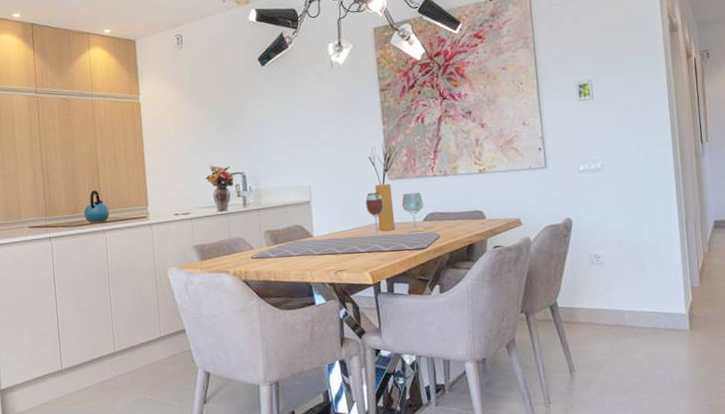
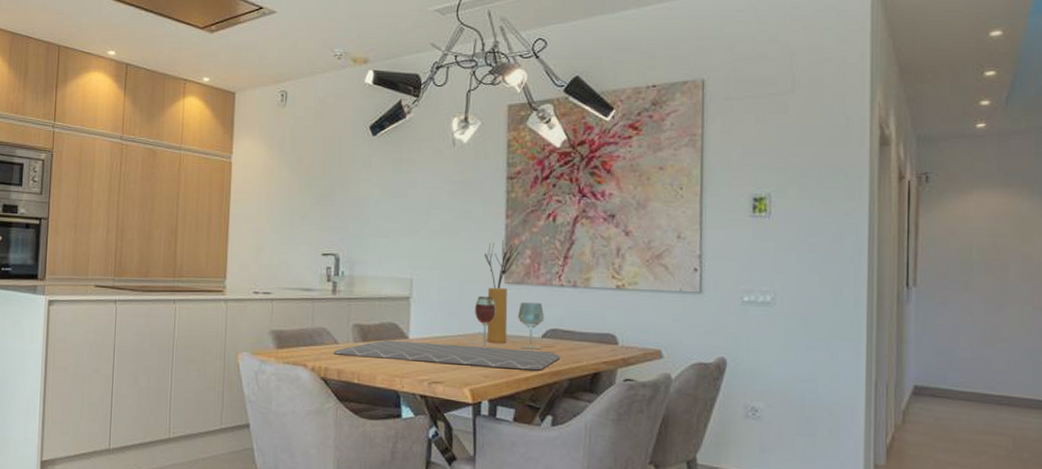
kettle: present [83,190,110,223] -> none [155,254,184,291]
flower arrangement: present [205,165,234,213] -> none [293,241,326,297]

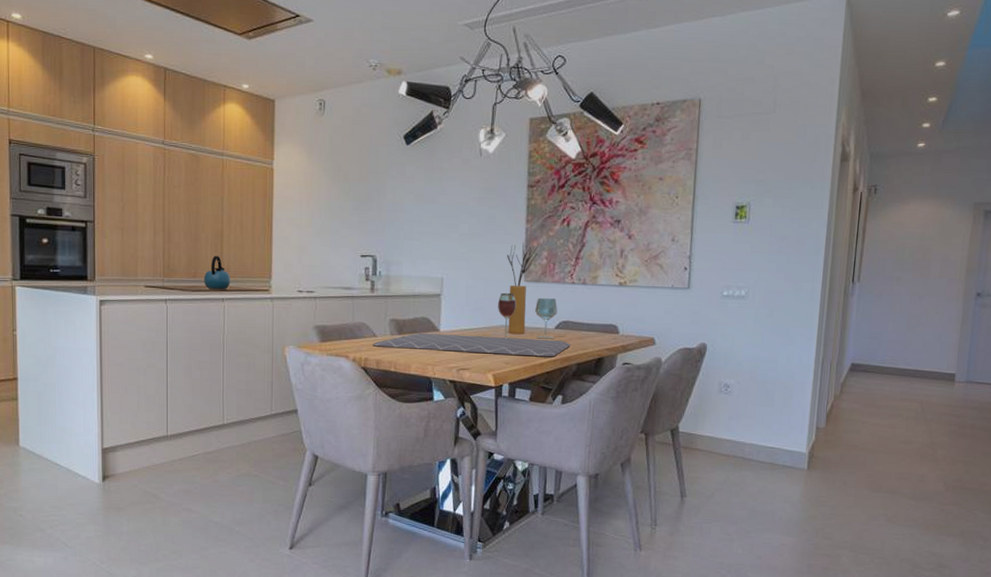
kettle: none [155,254,184,291] -> present [203,255,231,290]

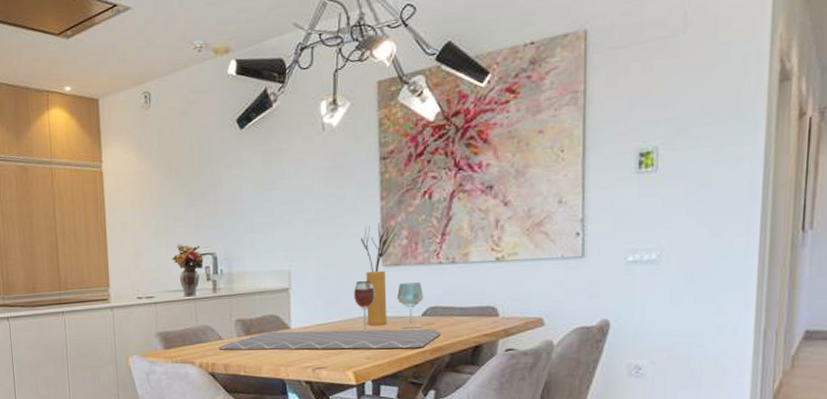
kettle: present [203,255,231,290] -> none [42,268,69,304]
flower arrangement: none [334,244,364,295] -> present [172,244,204,297]

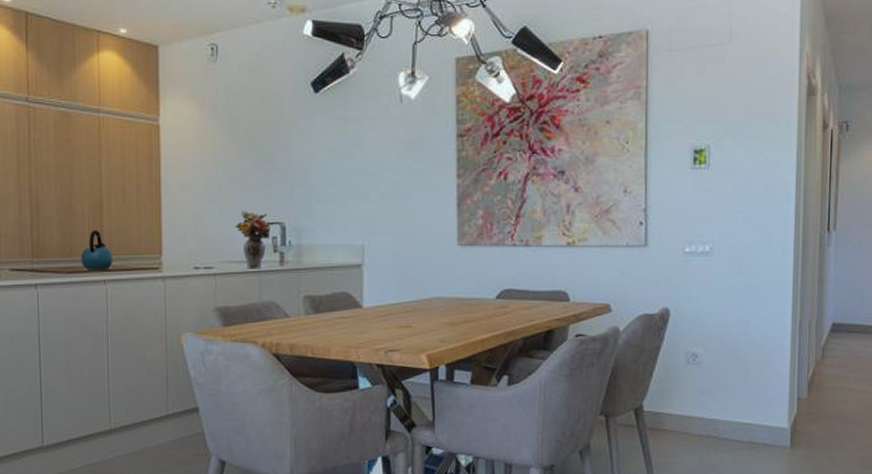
kettle: none [42,268,69,304] -> present [80,230,113,270]
placemat: present [218,328,442,351] -> none [284,310,515,332]
wineglass: present [354,280,375,332] -> none [429,259,450,313]
vase: present [361,223,397,326] -> none [437,201,473,308]
wine glass: present [396,282,424,329] -> none [471,264,498,311]

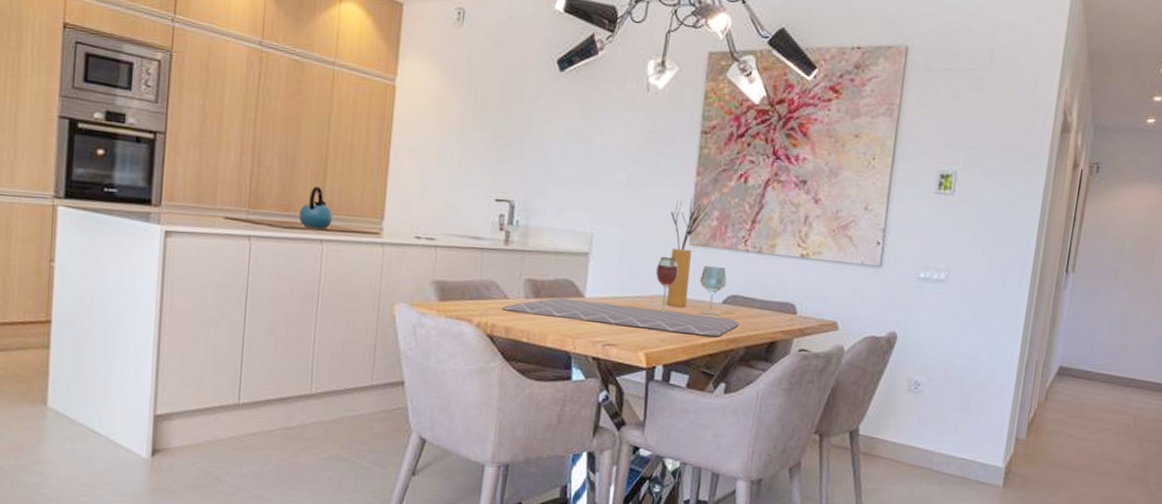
flower arrangement: present [235,210,271,269] -> none [463,184,499,247]
placemat: none [284,310,515,332] -> present [501,297,740,337]
wineglass: none [429,259,450,313] -> present [656,256,679,312]
vase: none [437,201,473,308] -> present [666,198,709,308]
wine glass: none [471,264,498,311] -> present [699,266,727,316]

